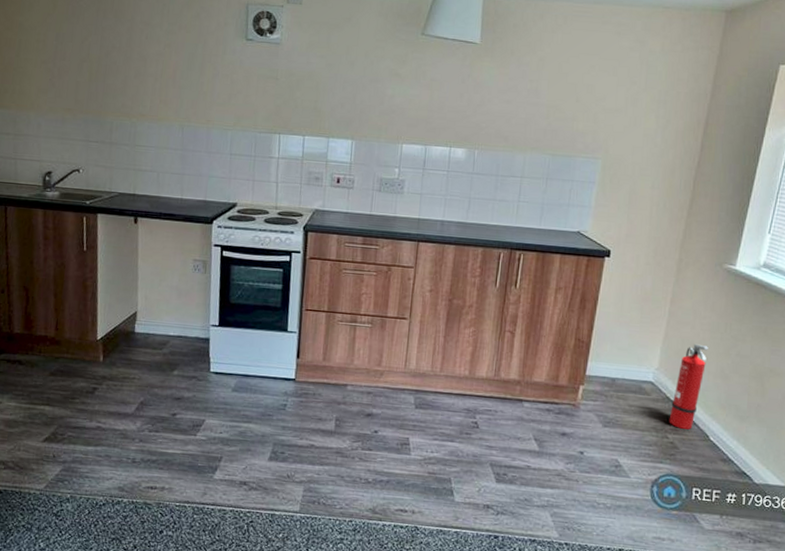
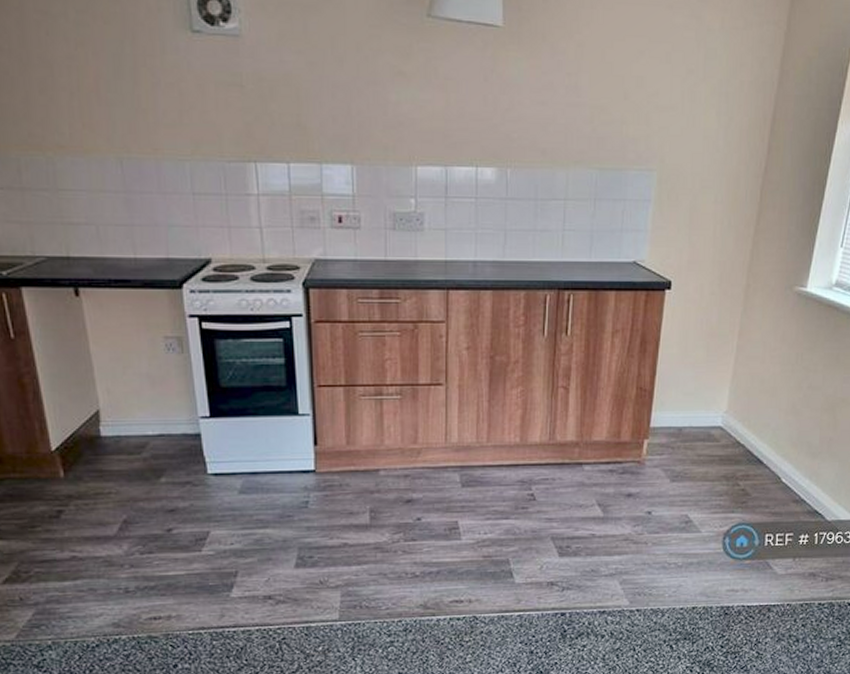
fire extinguisher: present [669,344,708,430] -> none [739,379,779,474]

